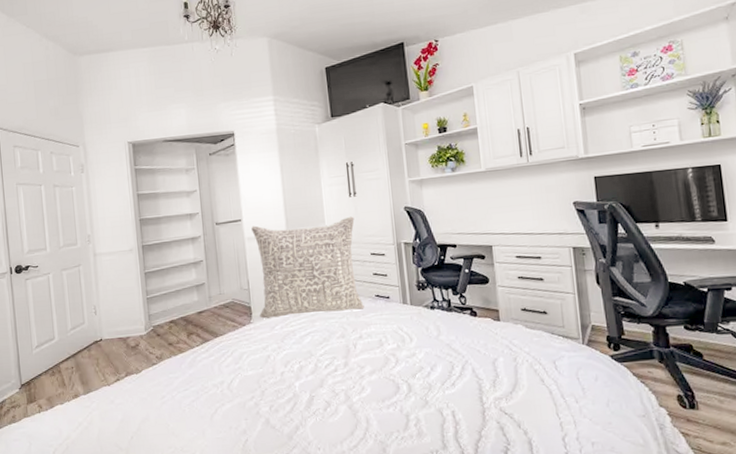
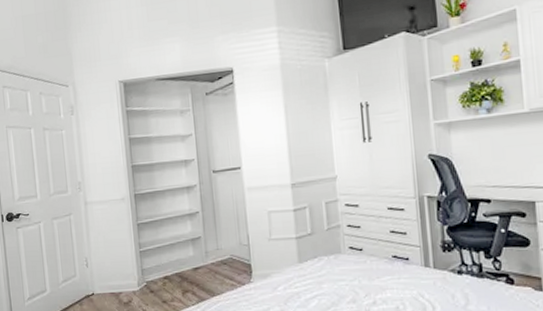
pillow: present [251,216,365,319] -> none [252,165,379,278]

